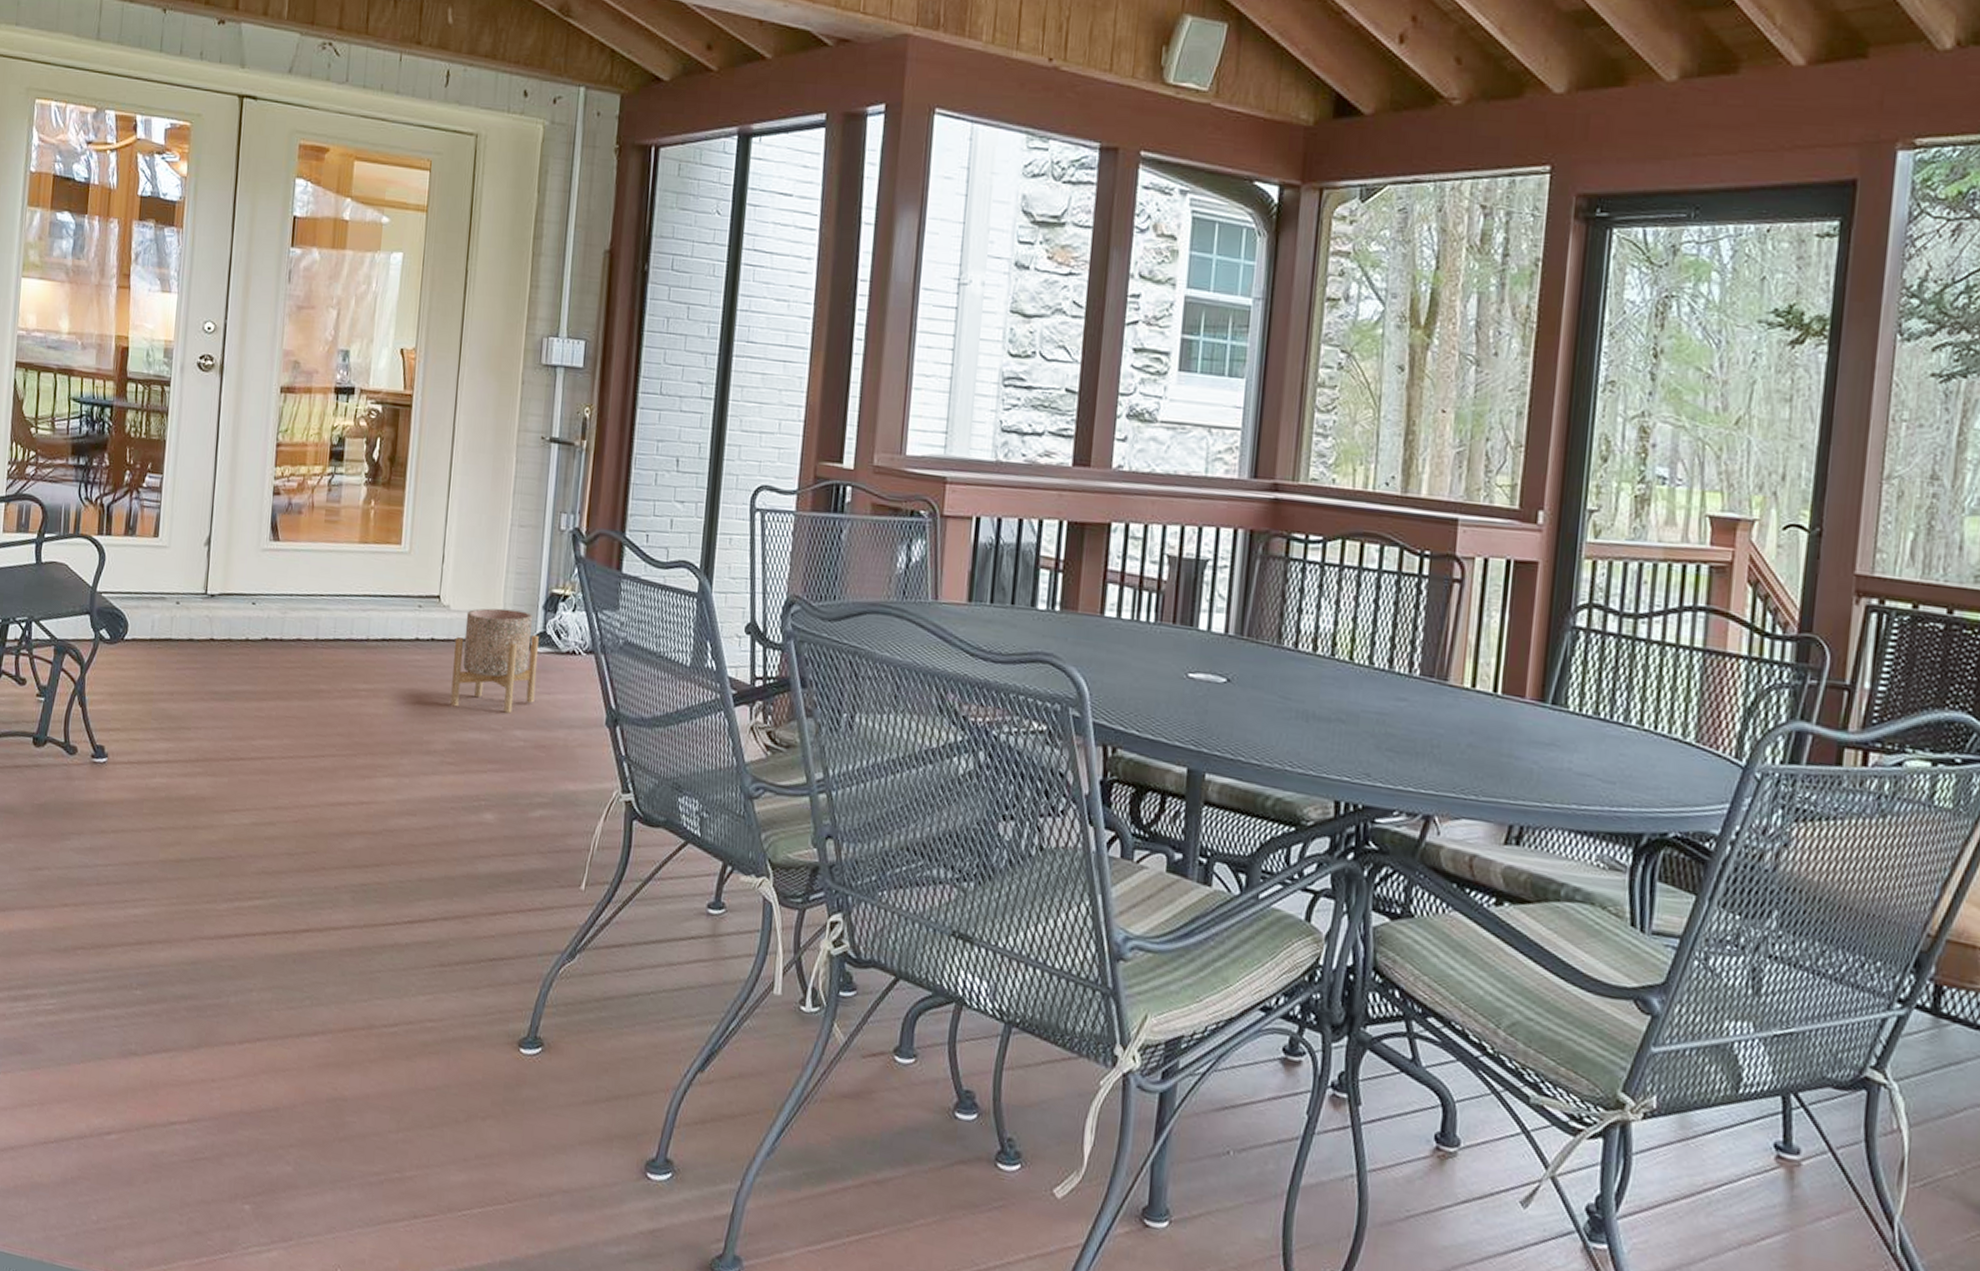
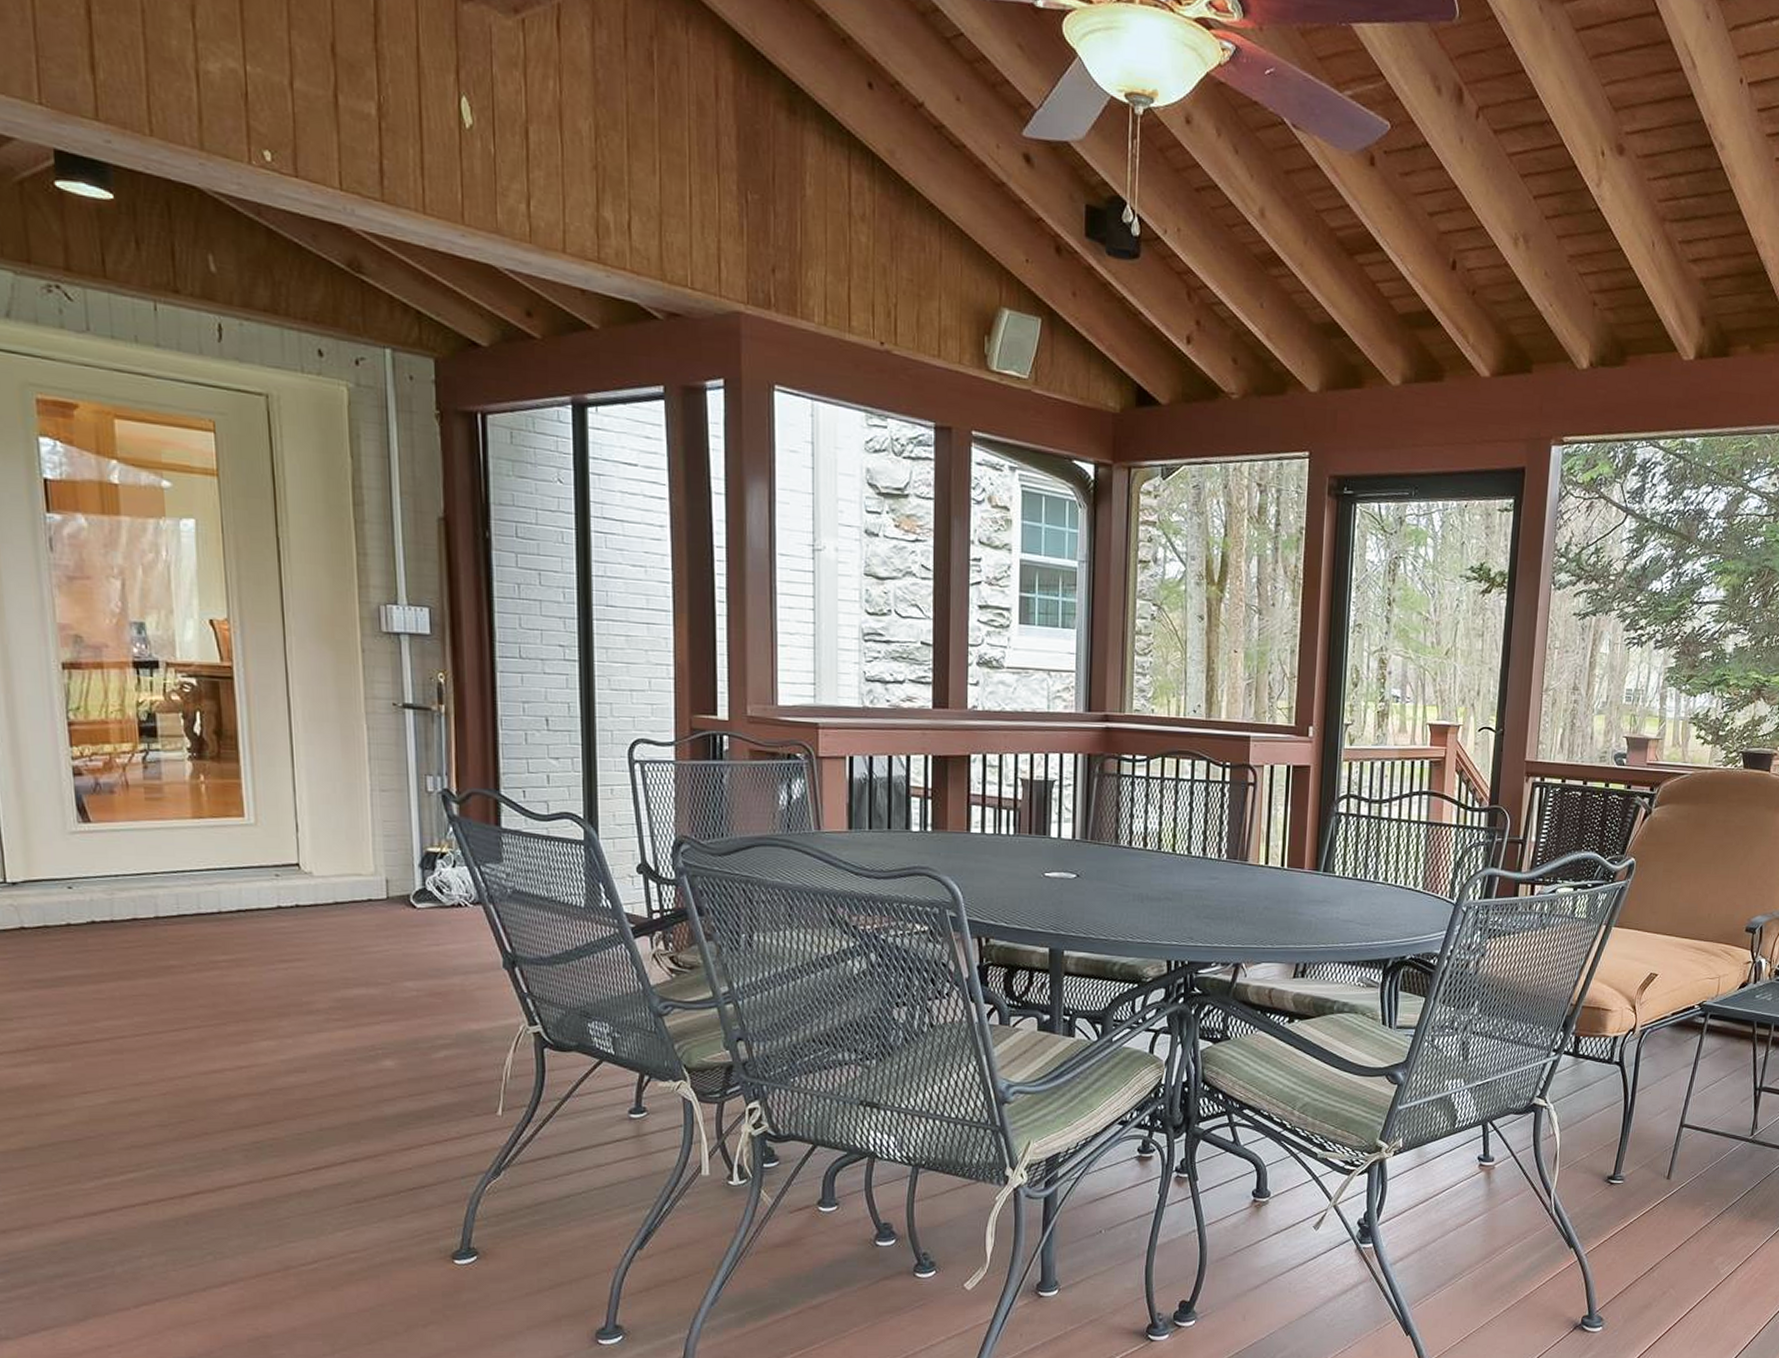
planter: present [450,608,540,714] -> none [323,870,423,967]

